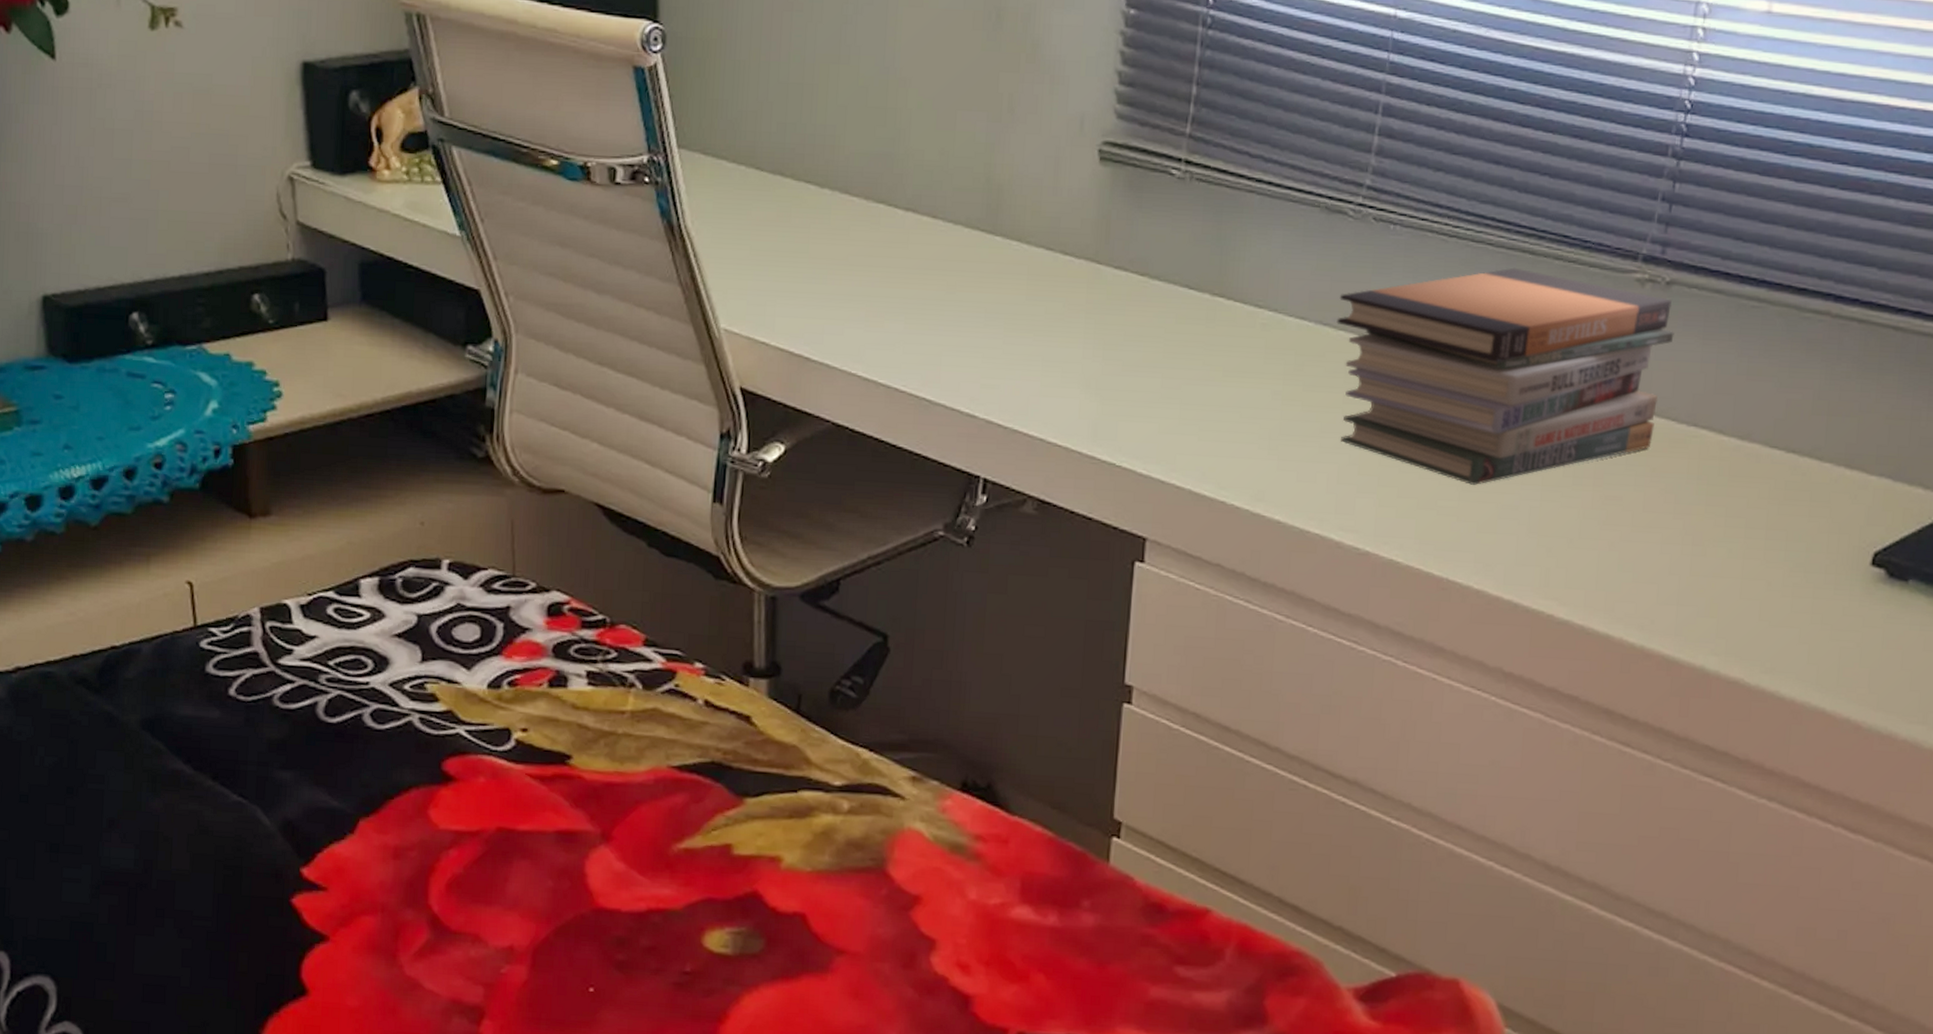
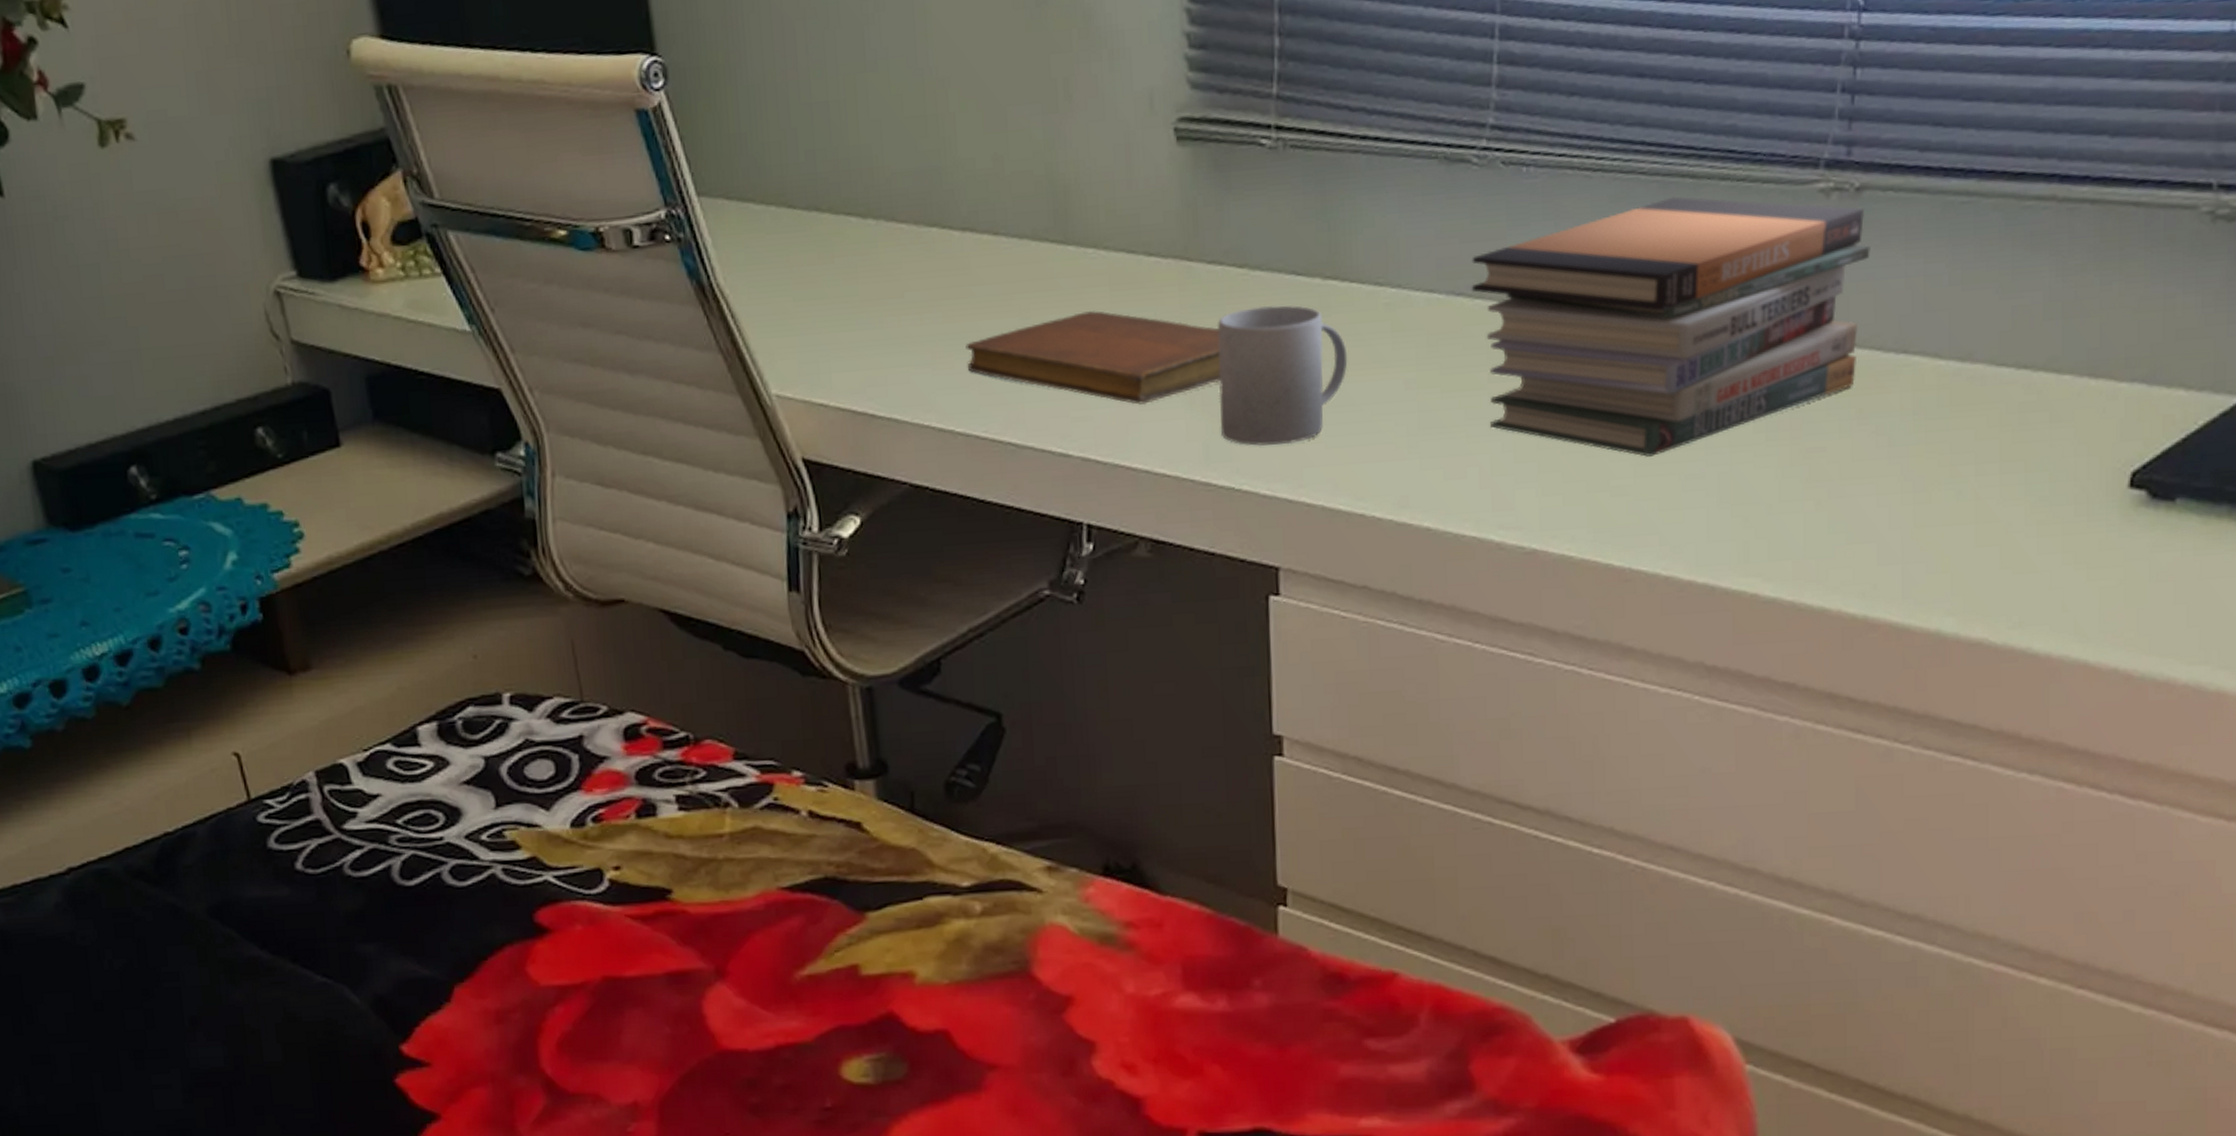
notebook: none [896,294,1118,382] -> present [965,311,1221,406]
mug: none [1108,310,1226,433] -> present [1216,305,1348,447]

